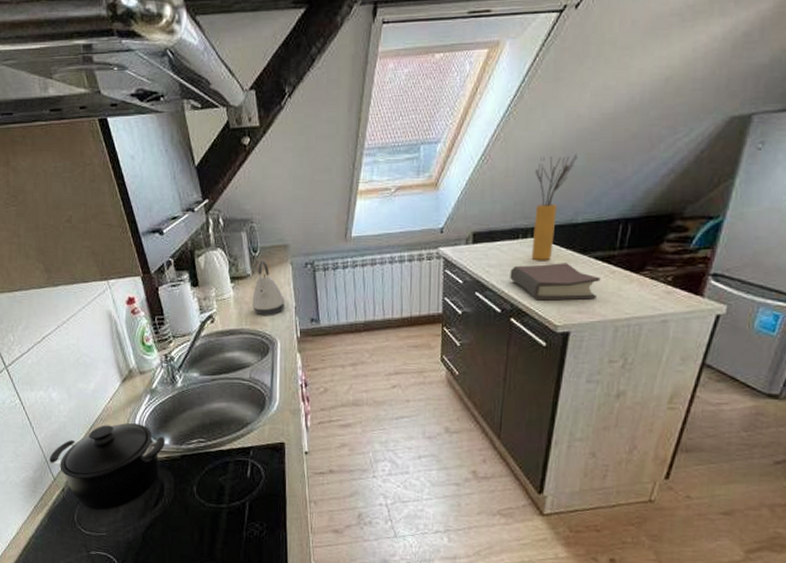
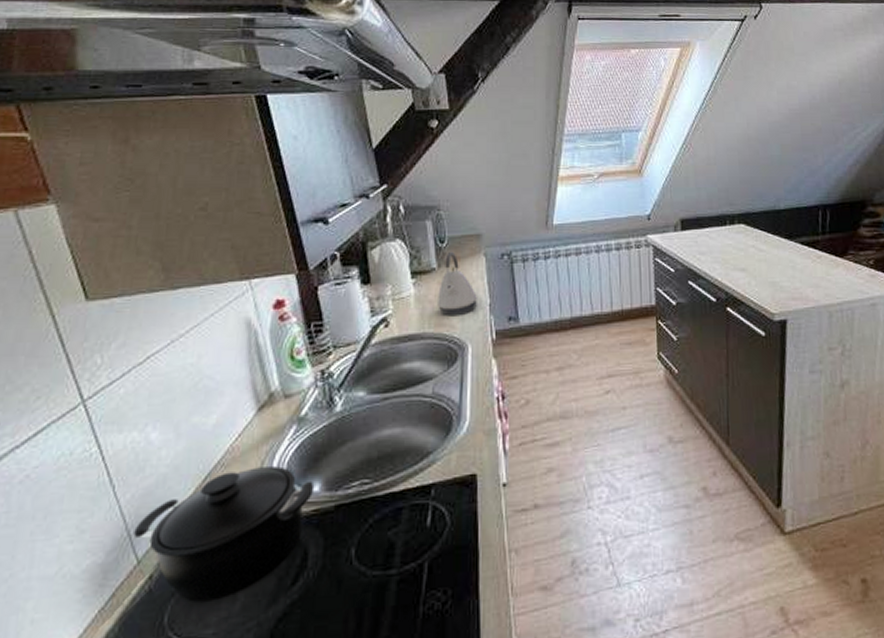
hardback book: present [510,263,600,301] -> none [721,249,809,288]
vase: present [531,153,578,260] -> none [735,144,773,246]

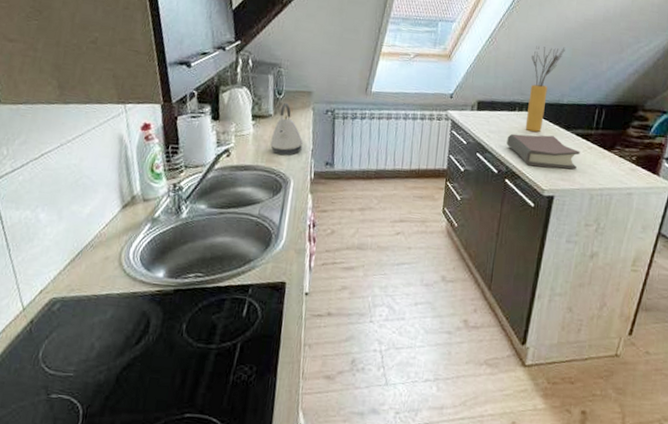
saucepan: present [133,466,315,602] -> none [21,251,160,346]
hardback book: none [721,249,809,288] -> present [507,133,580,170]
vase: none [735,144,773,246] -> present [525,46,565,132]

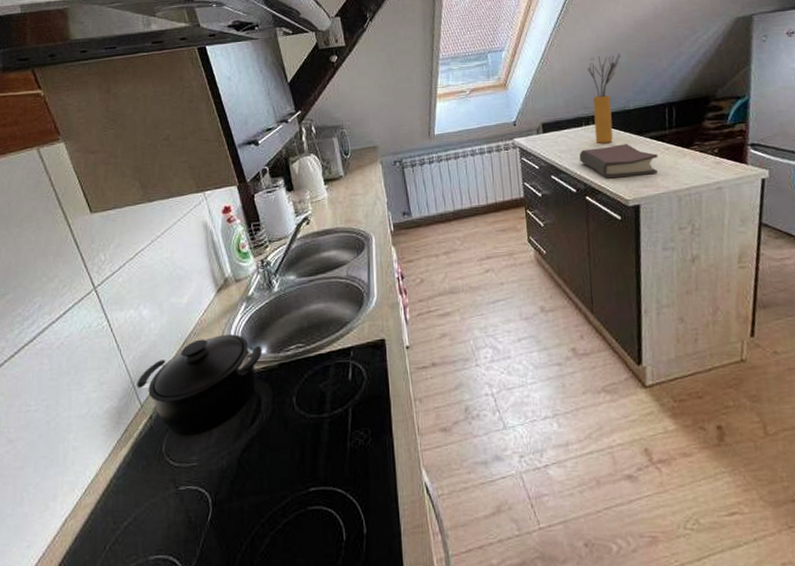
saucepan: none [21,251,160,346] -> present [137,334,263,436]
kettle: present [269,102,303,156] -> none [345,161,377,214]

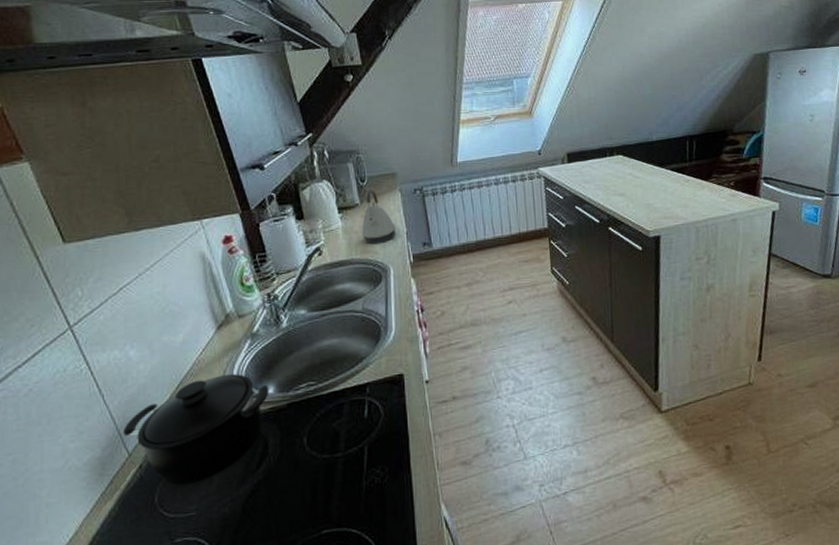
kettle: none [345,161,377,214] -> present [361,188,396,244]
hardback book: present [579,144,658,179] -> none [603,175,678,210]
vase: present [588,53,621,143] -> none [613,84,645,174]

